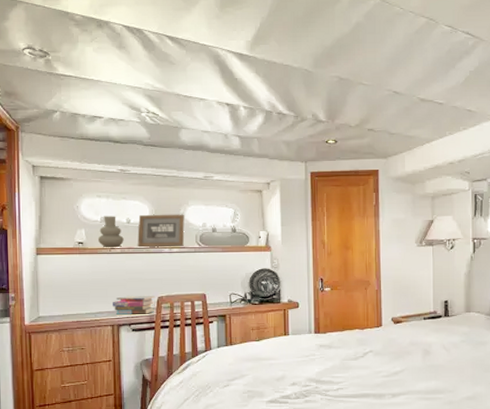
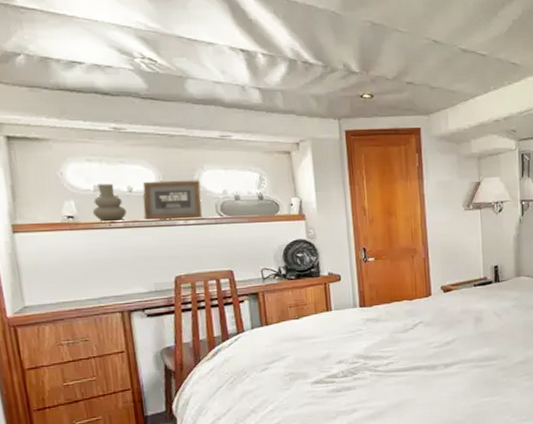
books: present [113,295,155,316] -> none [119,275,172,300]

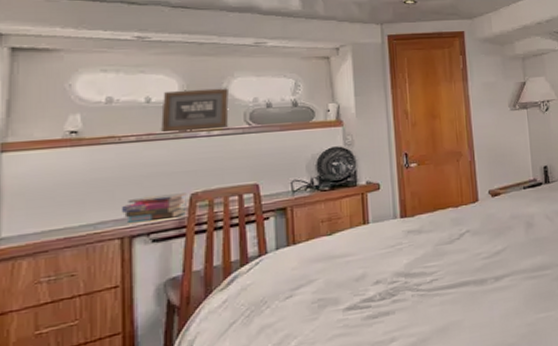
vase: present [93,183,127,222] -> none [102,94,141,137]
books: none [119,275,172,300] -> present [122,193,187,224]

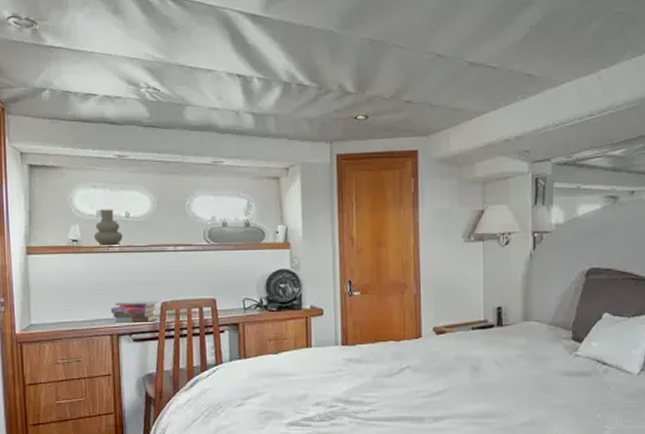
vase: none [102,94,141,137] -> present [94,209,123,246]
picture frame: present [161,88,229,133] -> none [138,206,191,246]

